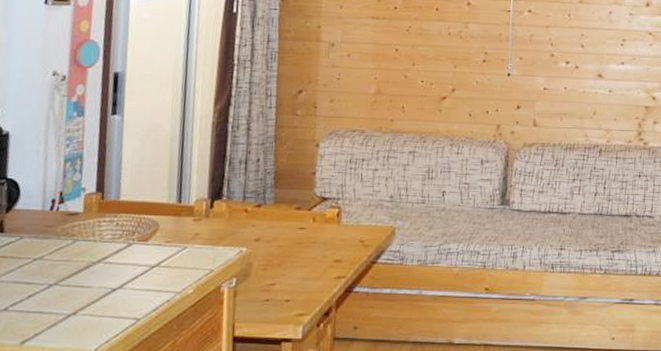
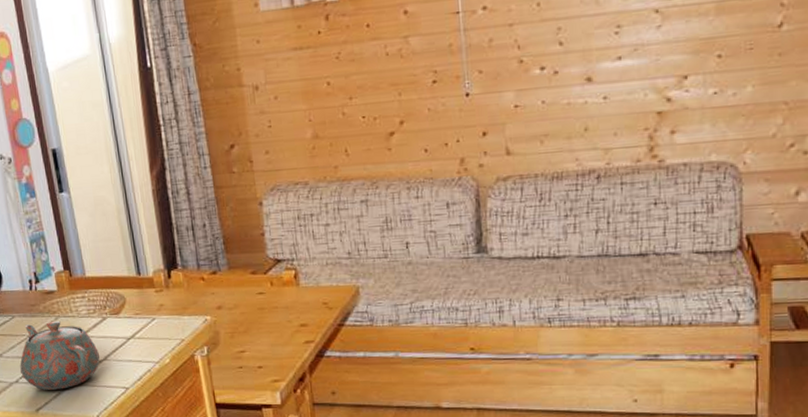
teapot: none [13,244,116,320] -> present [20,320,100,390]

